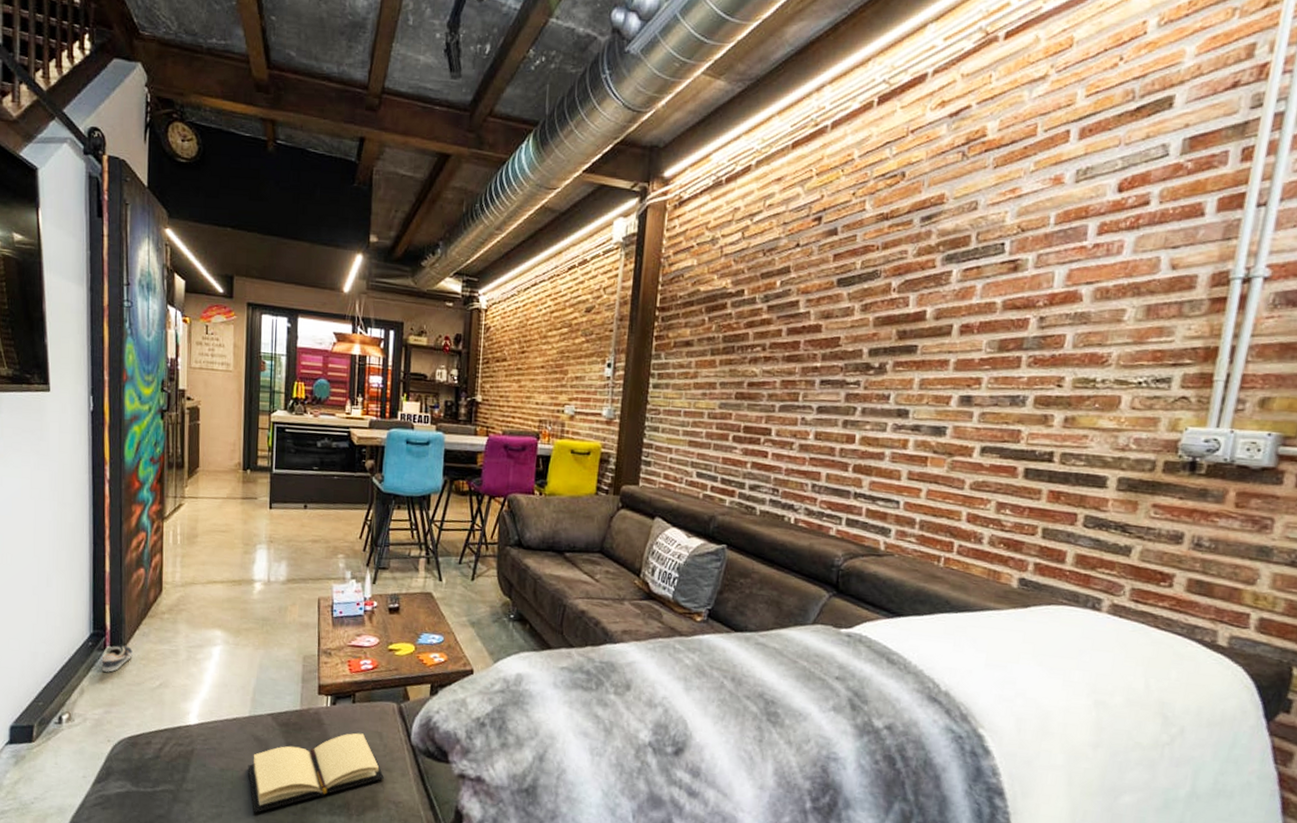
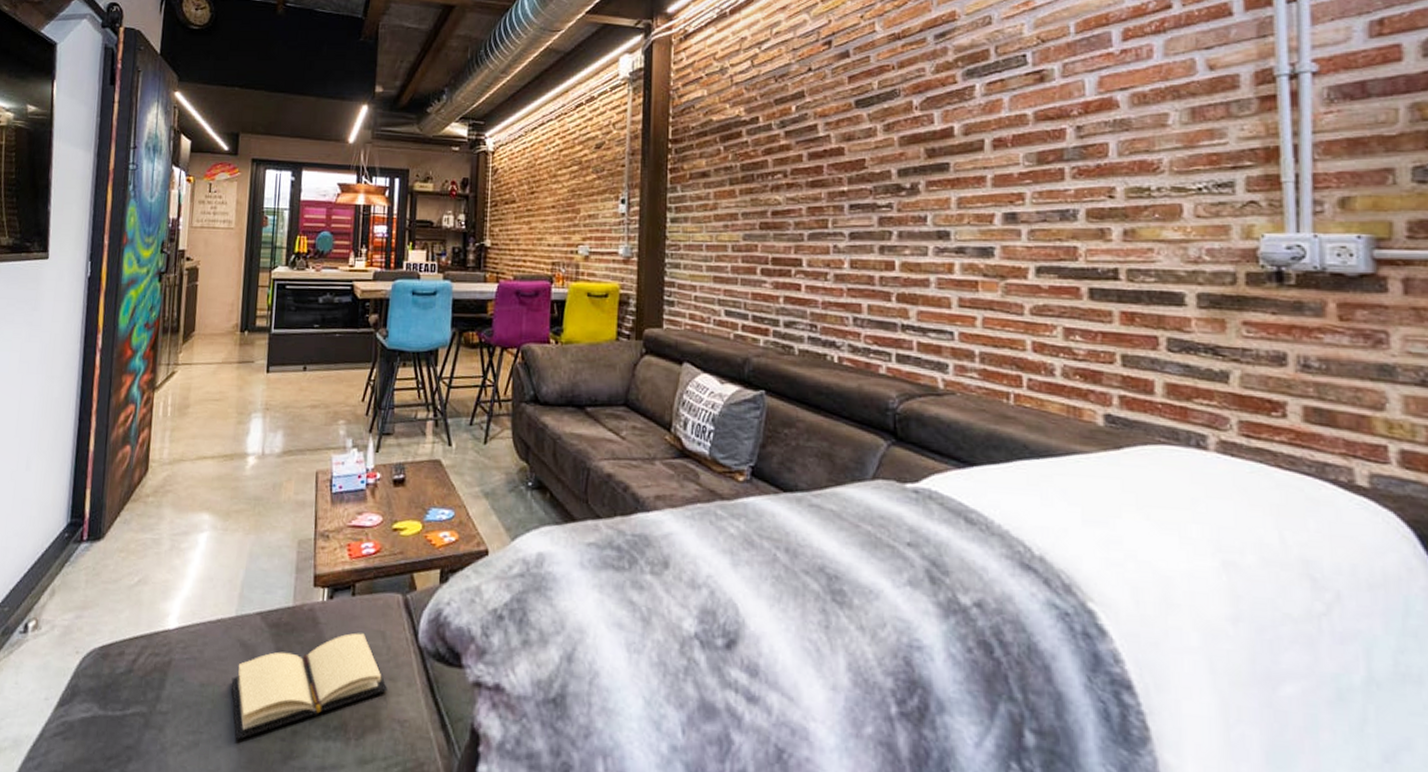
sneaker: present [102,644,133,672] -> none [77,534,112,568]

